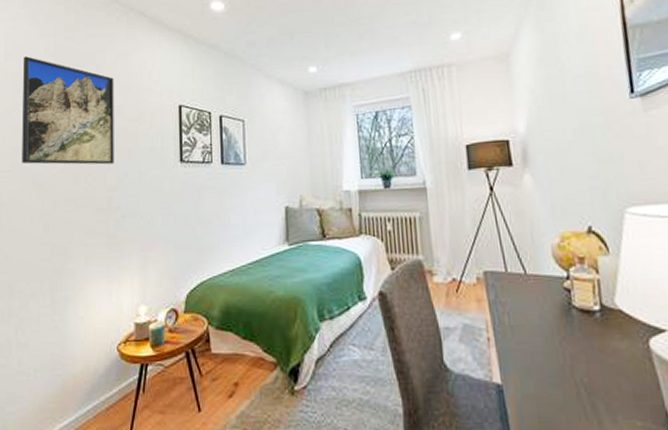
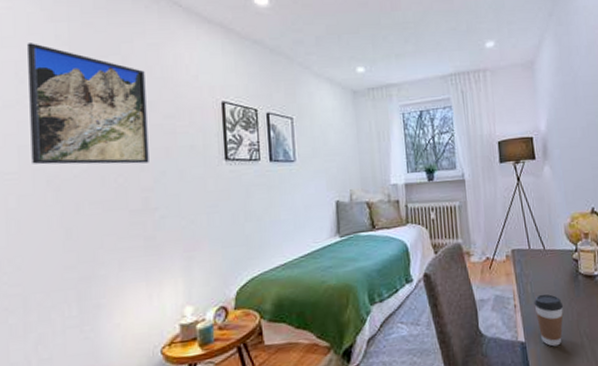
coffee cup: none [512,328,553,395] -> present [534,293,564,347]

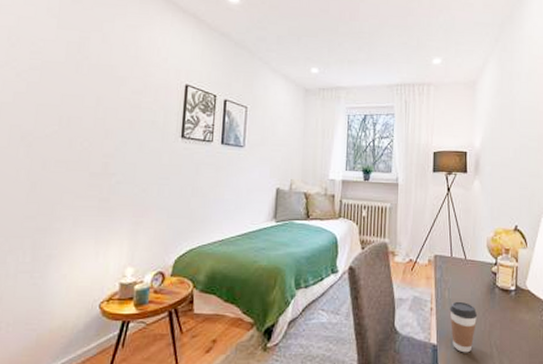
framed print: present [28,43,149,165] -> none [10,12,121,132]

